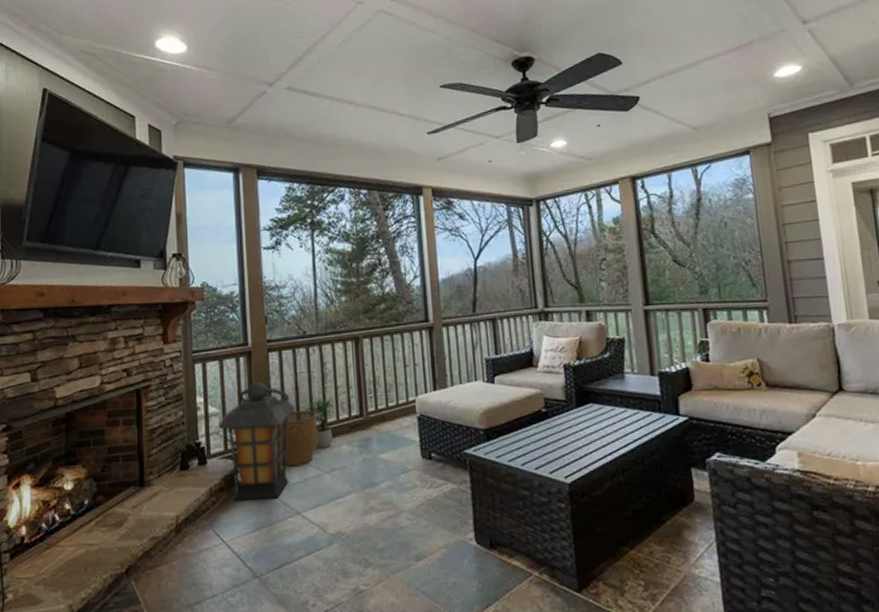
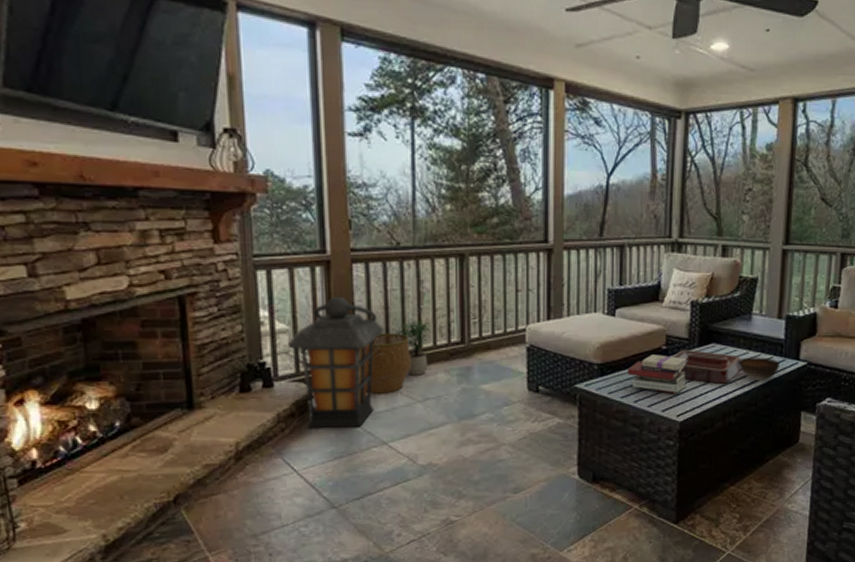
books: none [511,417,570,456] -> present [627,354,687,394]
decorative tray: none [552,411,621,444] -> present [672,350,741,384]
bowl: none [618,414,661,438] -> present [738,357,781,381]

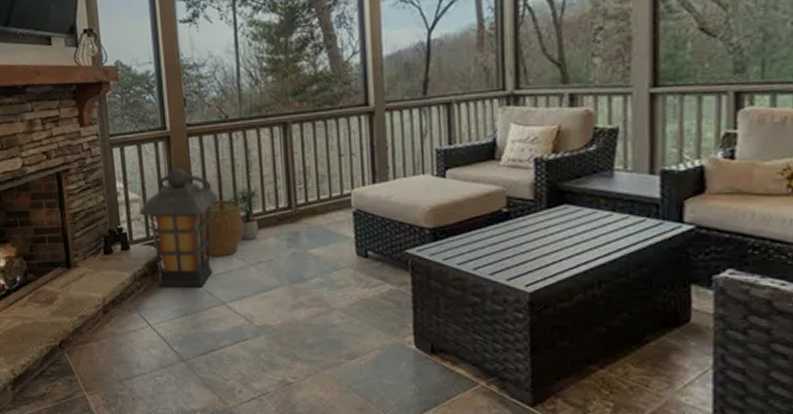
books: present [627,354,687,394] -> none [463,218,535,261]
decorative tray: present [672,350,741,384] -> none [515,212,603,250]
bowl: present [738,357,781,381] -> none [599,219,657,247]

